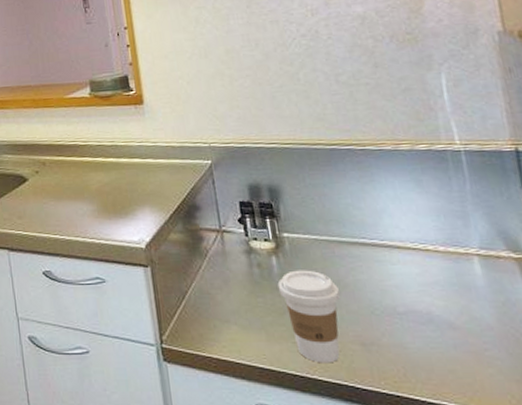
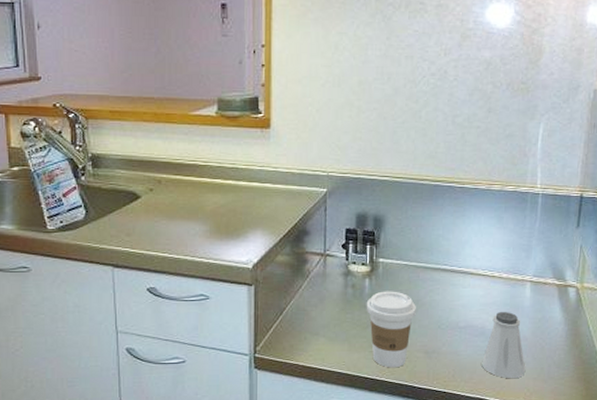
saltshaker: none [438,292,502,379] -> present [482,311,526,378]

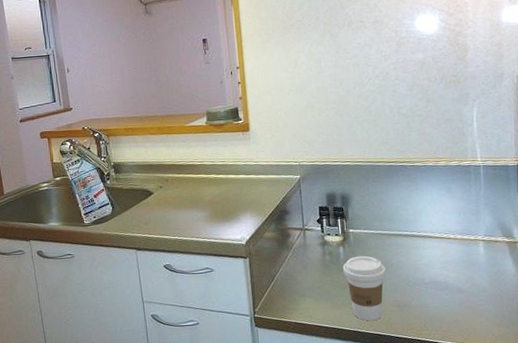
saltshaker: present [482,311,526,378] -> none [448,267,489,325]

